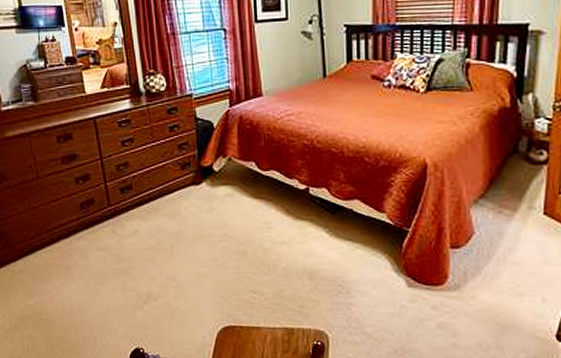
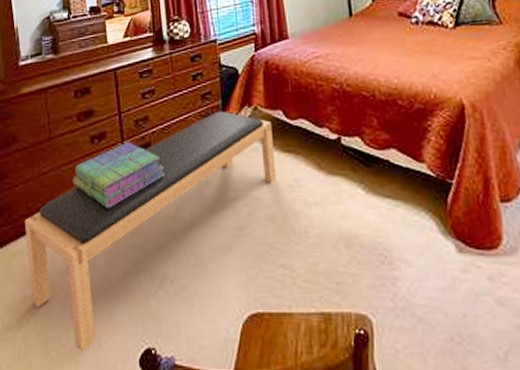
bench: none [21,160,248,348] -> present [24,111,277,351]
stack of books: none [61,183,146,239] -> present [73,141,165,208]

